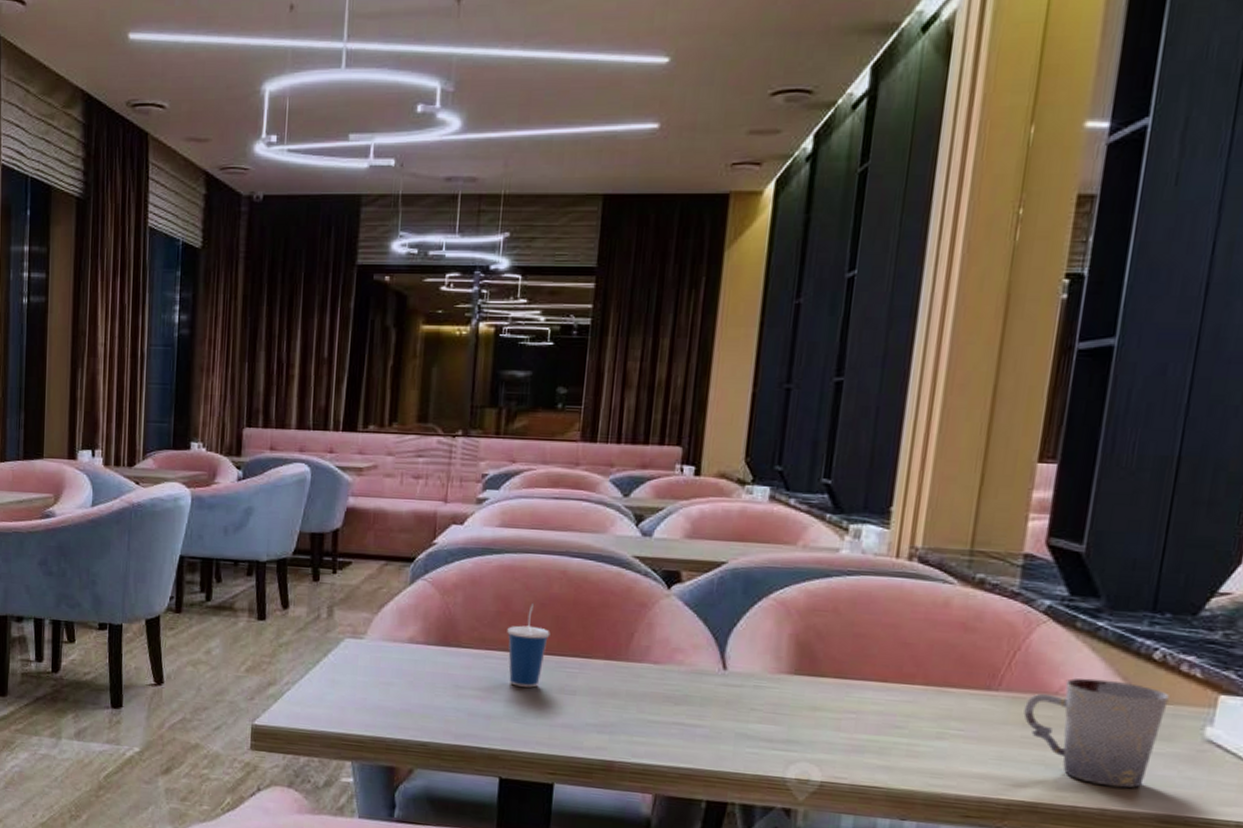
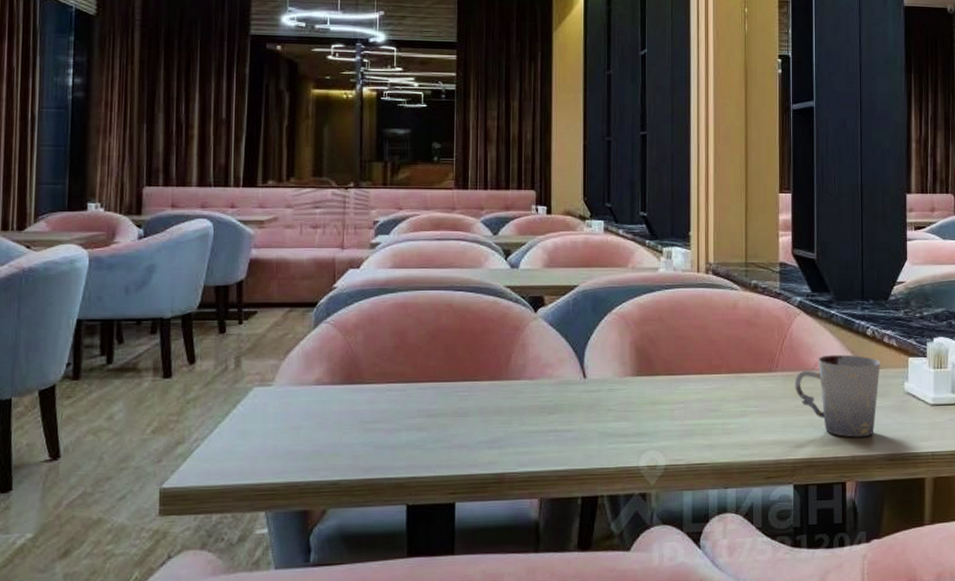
cup: present [507,602,550,688] -> none [405,335,442,415]

